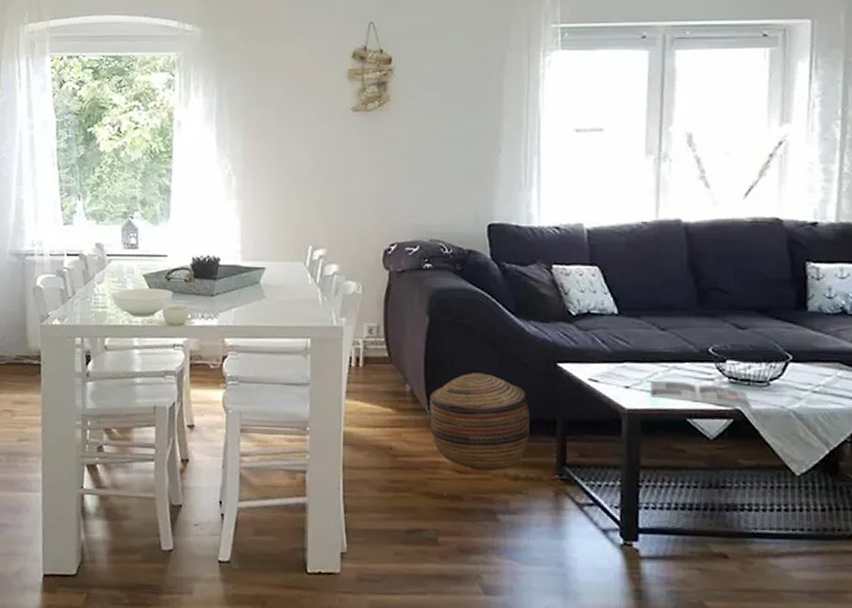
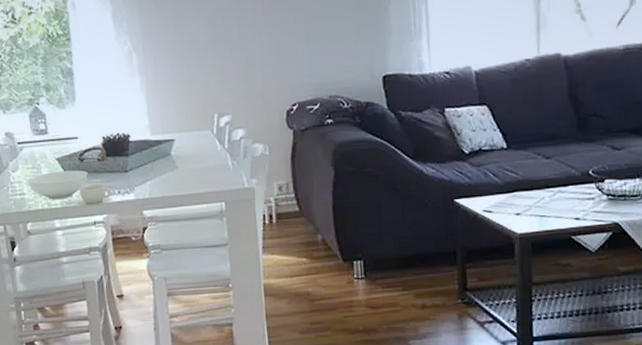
basket: present [430,372,530,471] -> none [340,216,433,304]
magazine: present [650,380,752,409] -> none [538,203,628,222]

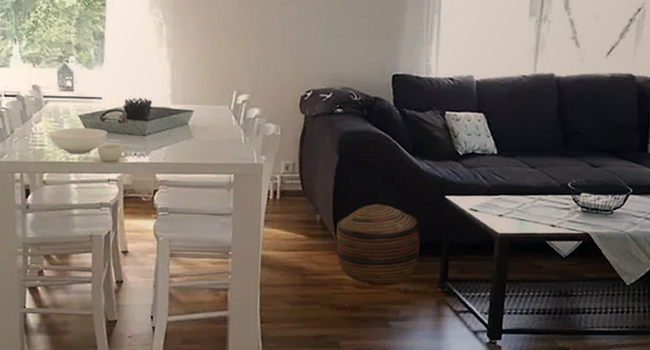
basket: none [340,216,433,304] -> present [336,204,420,286]

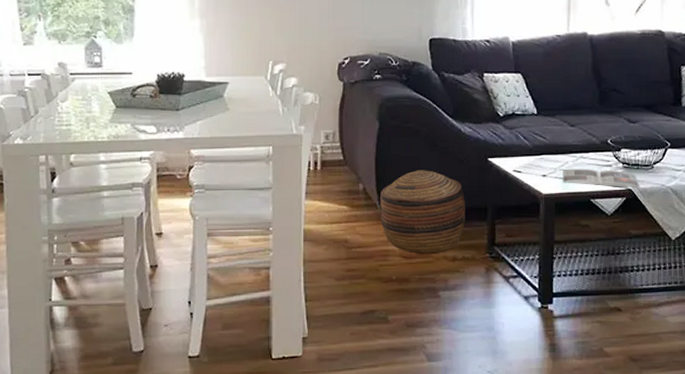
bowl: present [49,127,107,155] -> none [76,105,139,133]
teacup: present [92,143,128,164] -> none [123,119,161,142]
magazine: none [519,210,598,233] -> present [562,168,640,188]

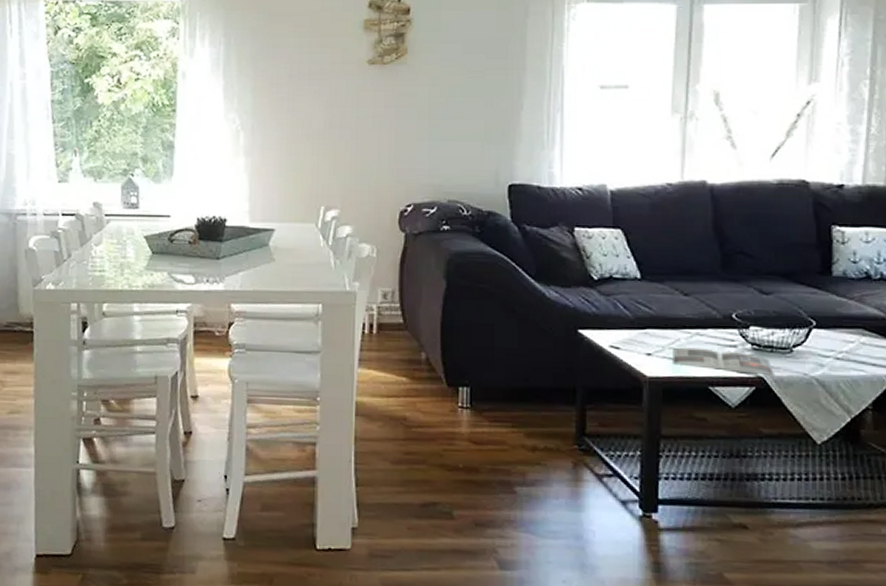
basket: present [380,170,465,255] -> none [446,339,549,442]

